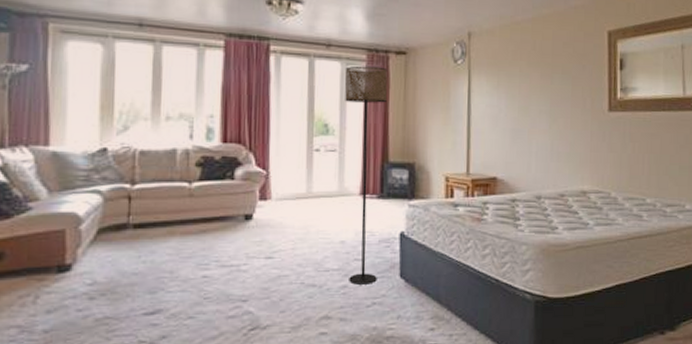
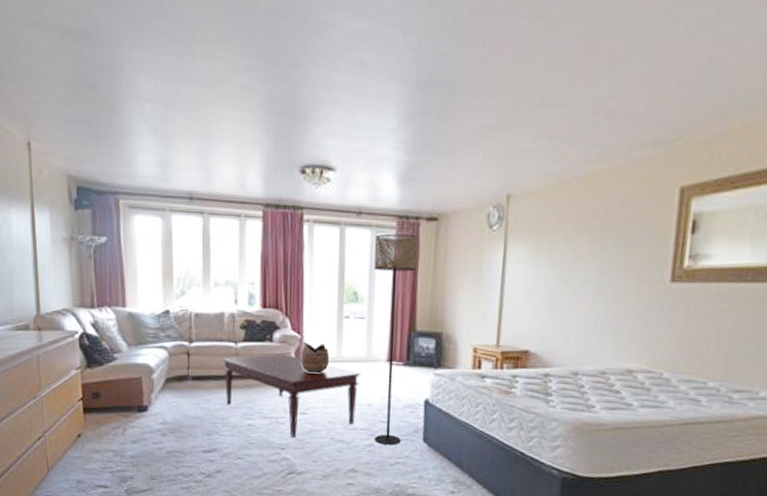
coffee table: none [172,192,334,288] -> present [222,353,361,439]
ceramic pot: none [266,177,299,212] -> present [301,341,330,374]

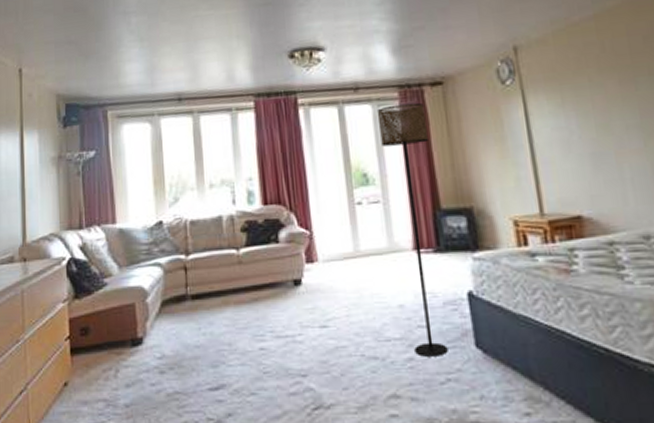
coffee table: present [222,353,361,439] -> none [224,255,387,361]
ceramic pot: present [301,341,330,374] -> none [312,237,347,275]

